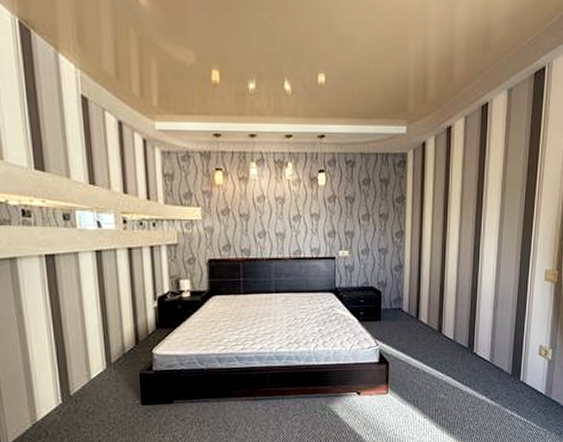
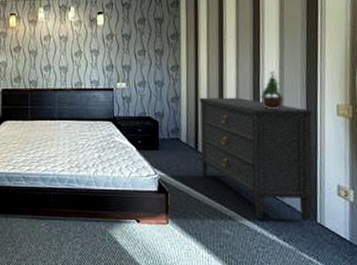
dresser: none [420,264,524,383] -> present [199,97,313,222]
potted plant: none [478,237,502,276] -> present [259,70,285,110]

